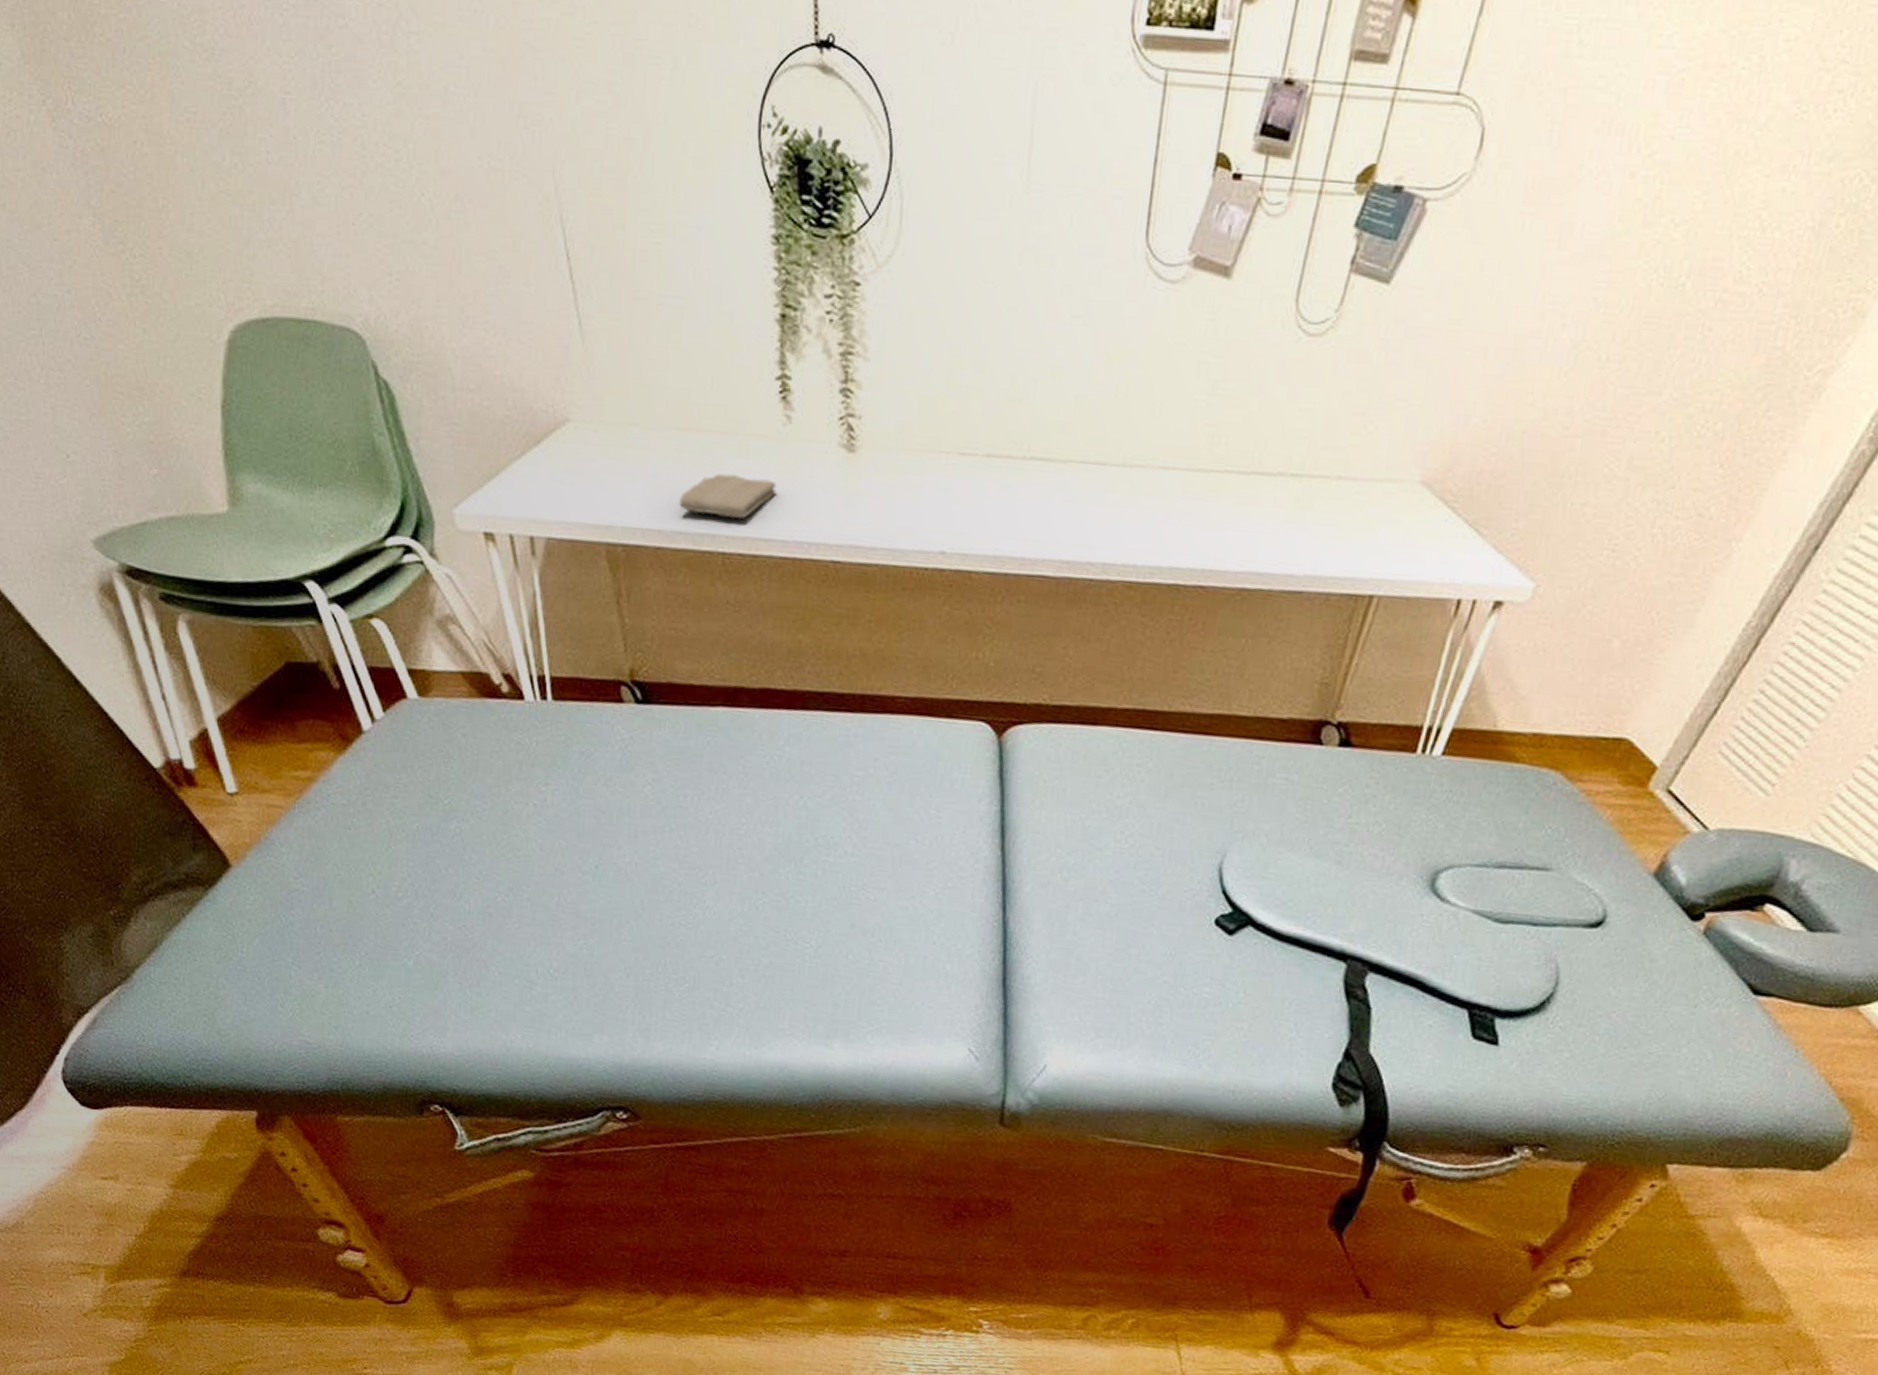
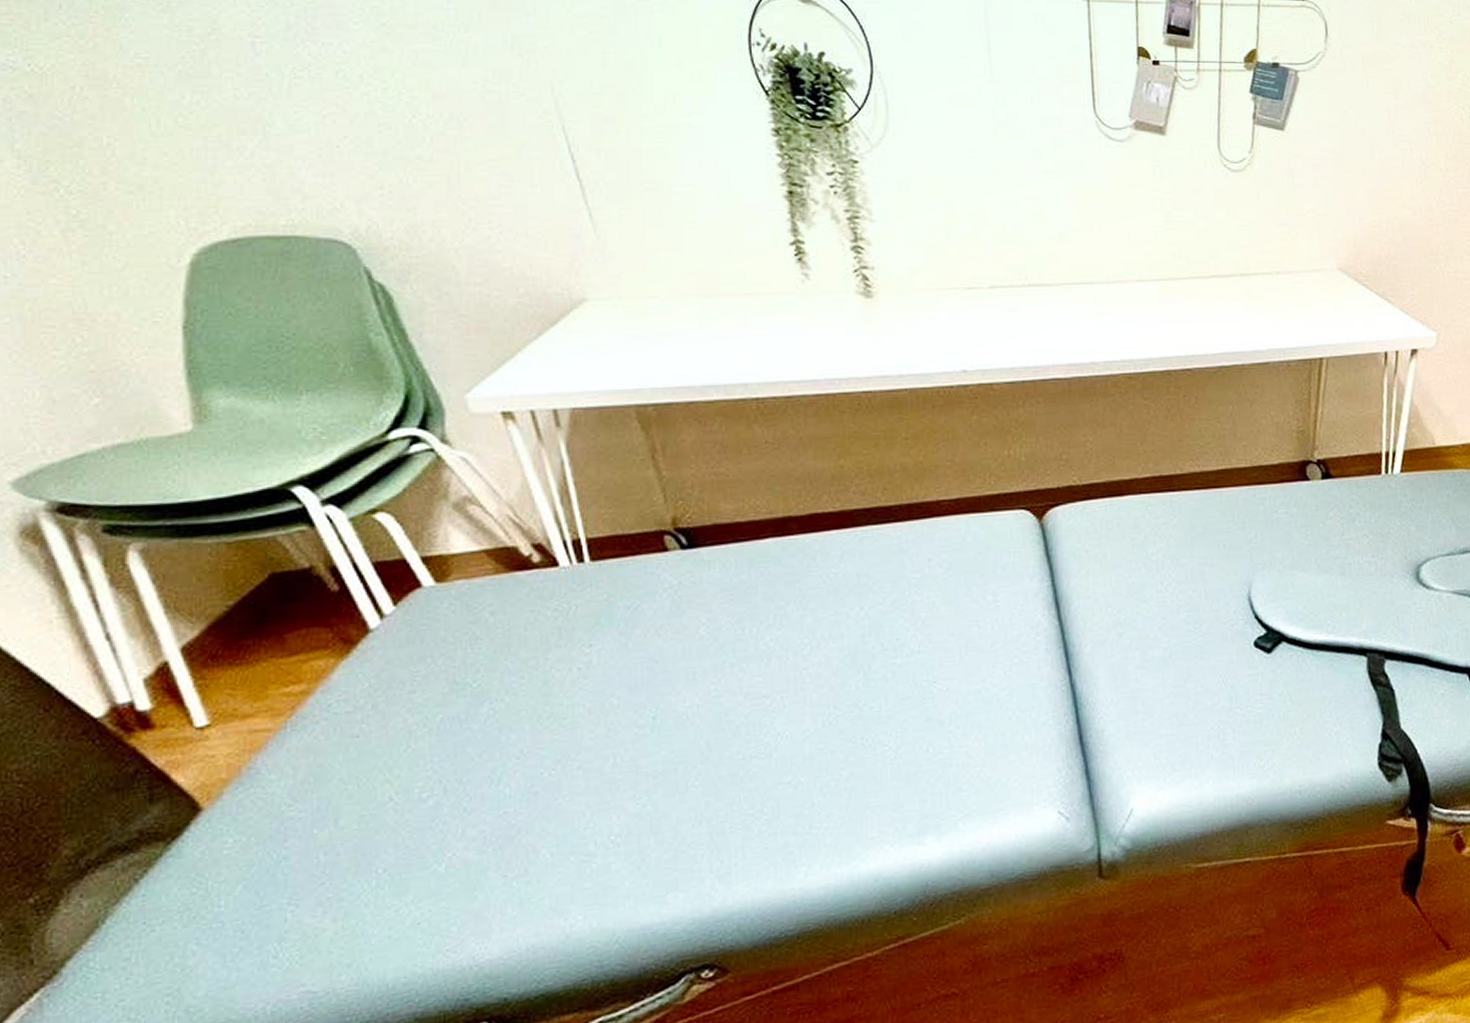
washcloth: present [679,473,776,519] -> none [707,329,803,367]

